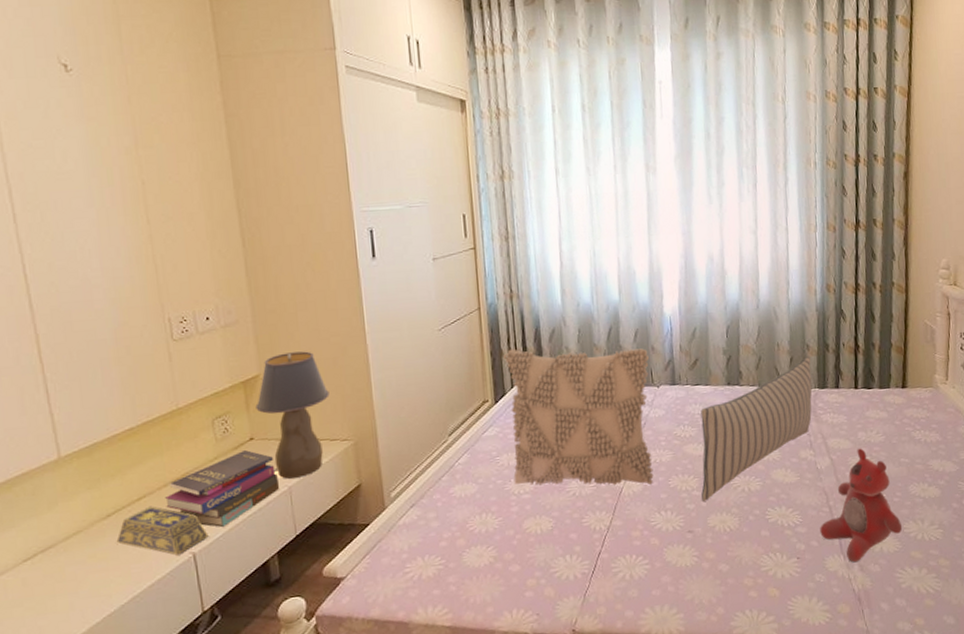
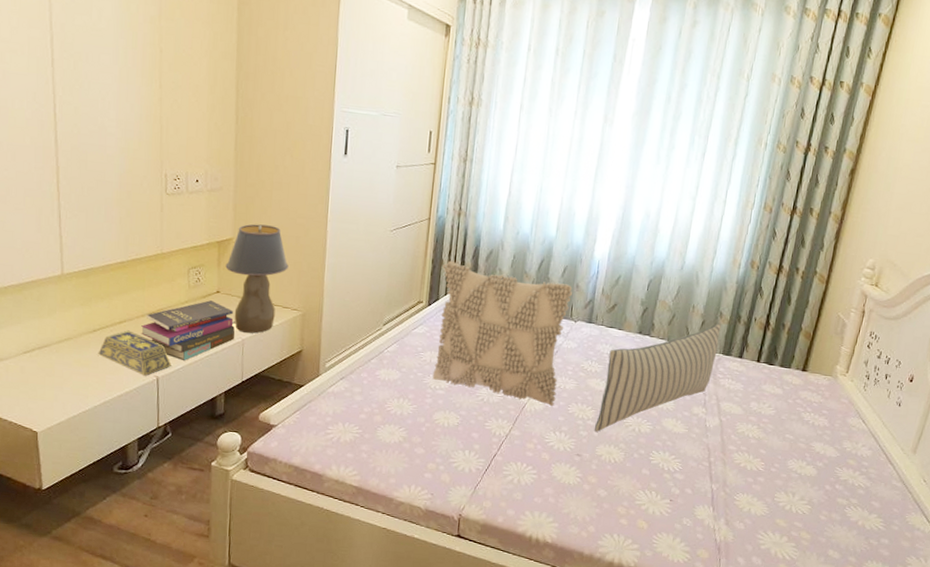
stuffed bear: present [820,448,903,563] -> none [696,416,774,517]

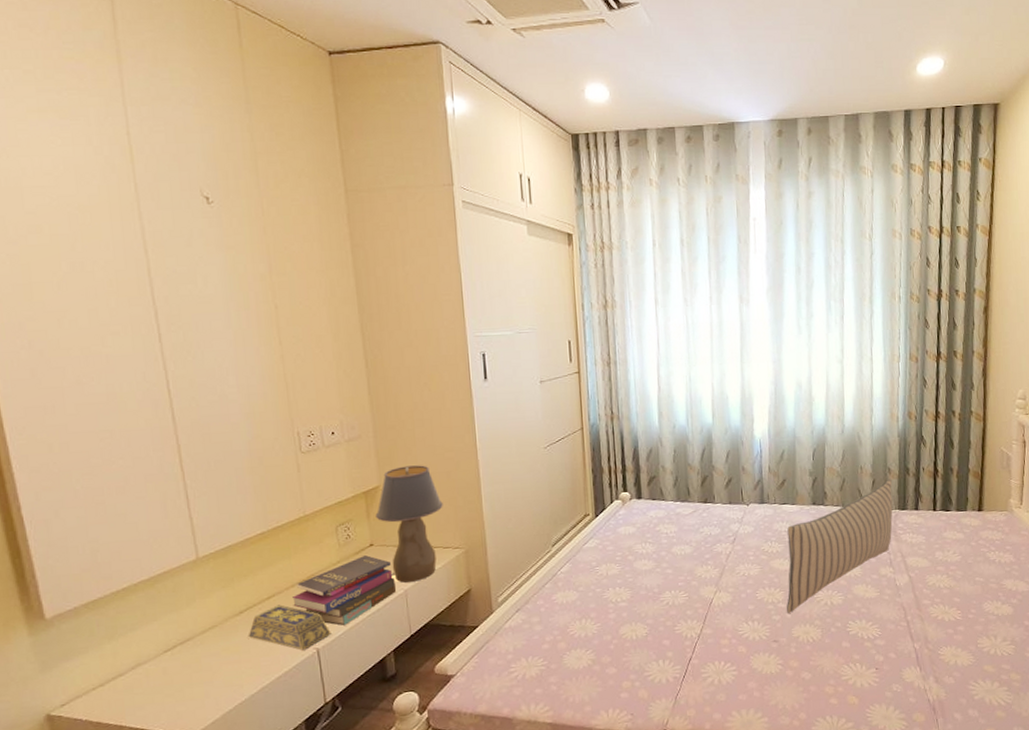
pillow: present [432,260,573,407] -> none [604,466,742,597]

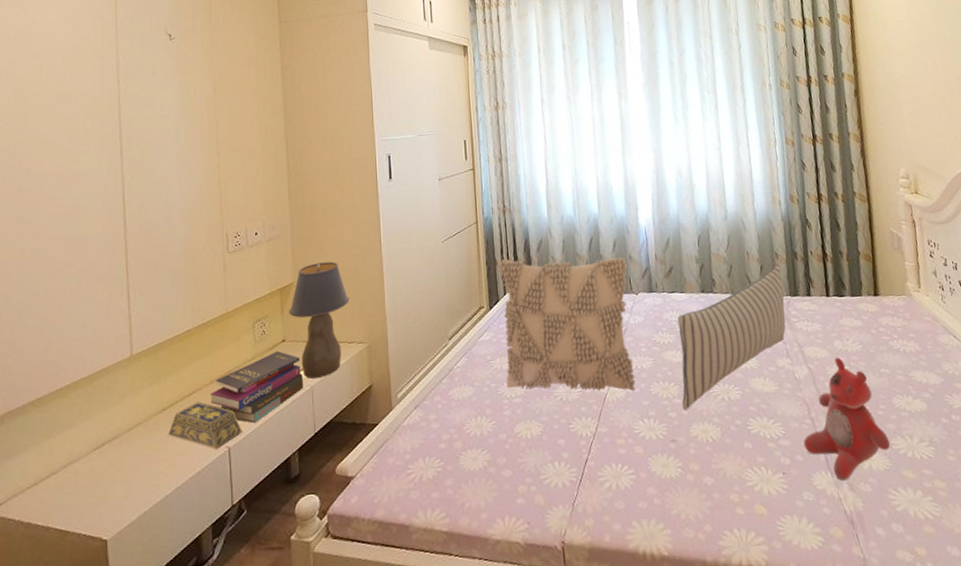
pillow: none [604,466,742,597] -> present [497,257,636,392]
stuffed bear: none [898,567,976,675] -> present [803,357,891,481]

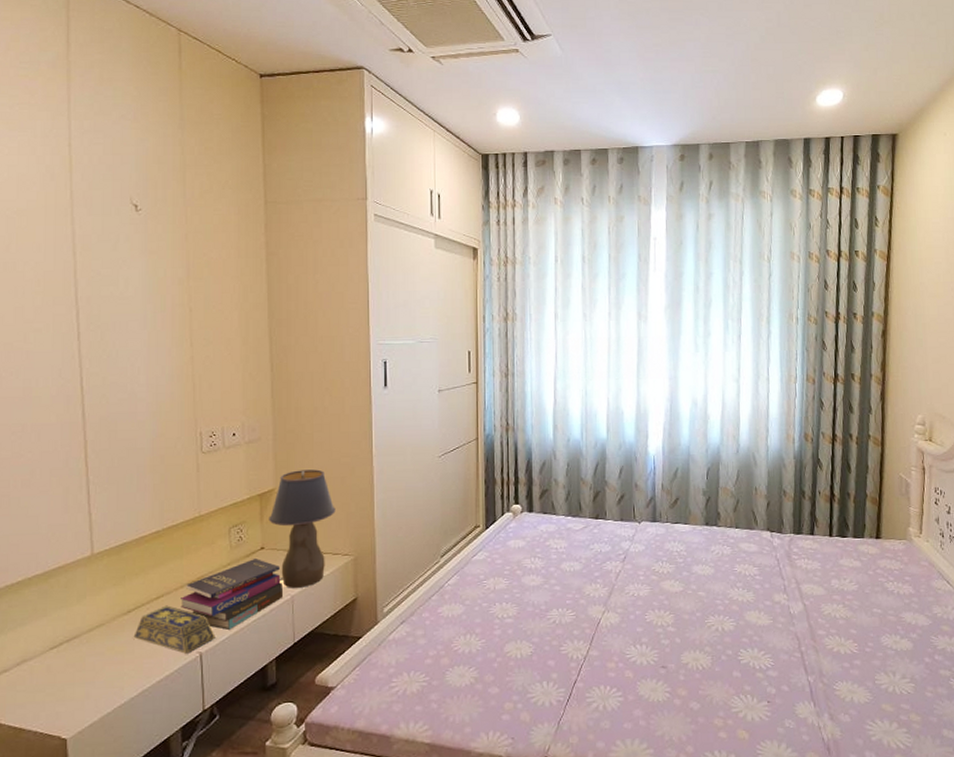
pillow: present [497,257,636,392] -> none [496,478,633,618]
pillow: present [677,264,786,410] -> none [676,501,788,638]
stuffed bear: present [803,357,891,481] -> none [791,595,874,711]

